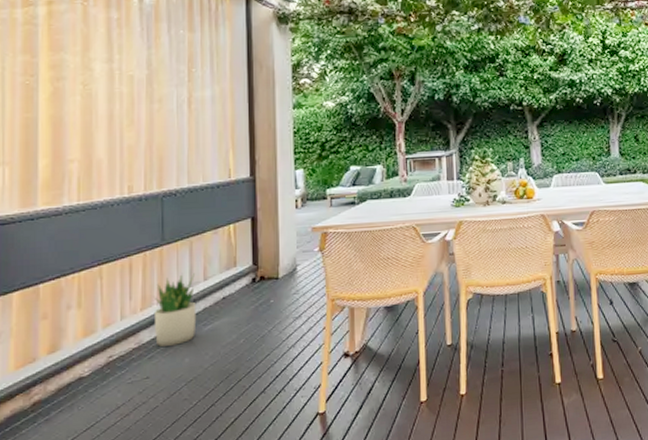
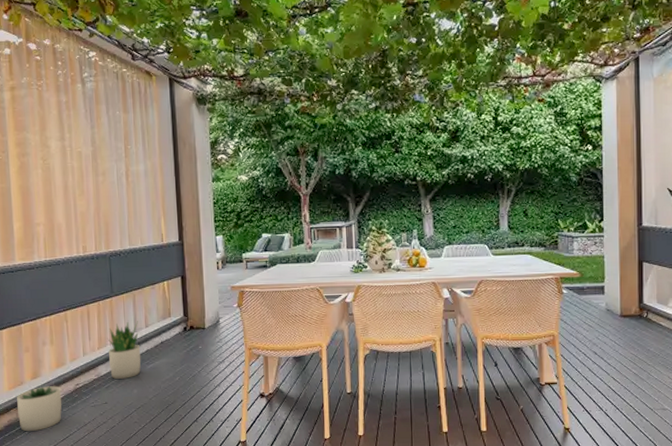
planter: none [26,360,88,423] -> present [17,386,62,432]

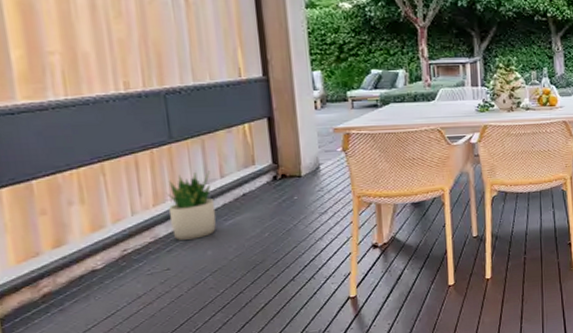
planter: present [17,386,62,432] -> none [30,254,104,313]

